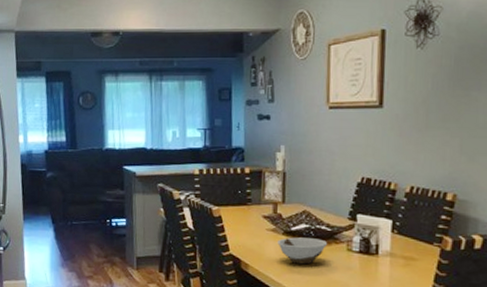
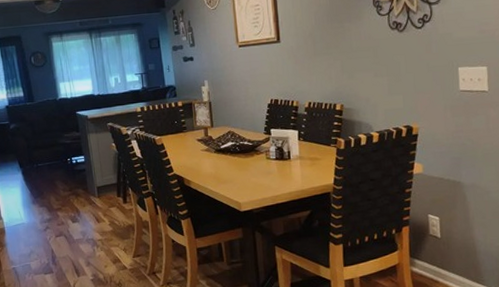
bowl: present [277,237,327,265] -> none [211,152,250,175]

